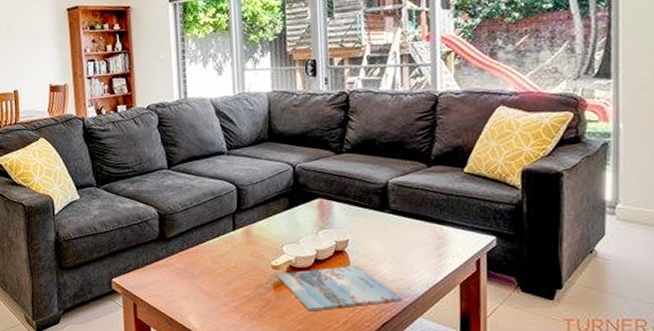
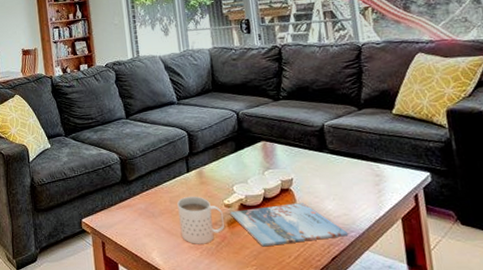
mug: none [220,256,271,308] -> present [177,196,226,244]

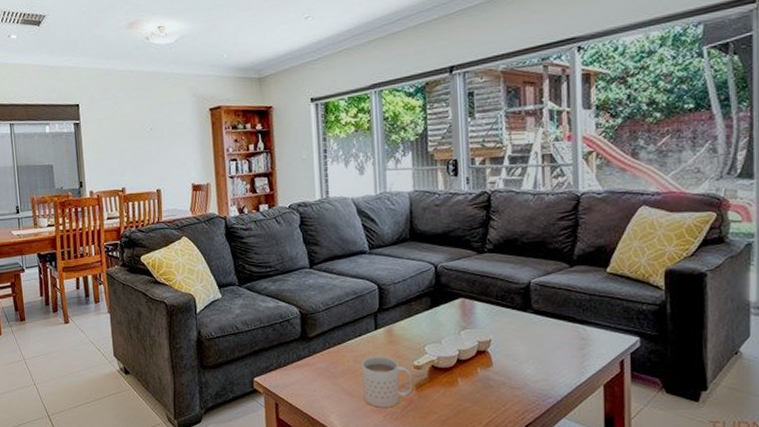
magazine: present [230,203,349,247] -> none [419,366,546,412]

